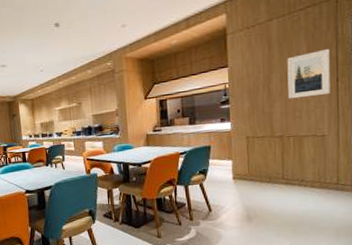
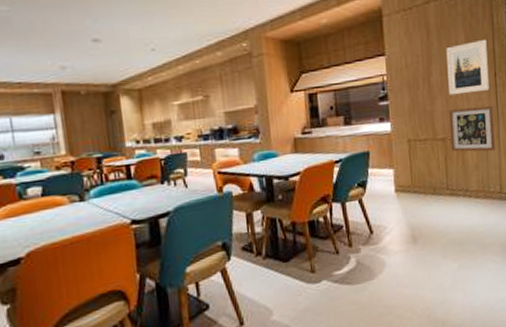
wall art: none [287,107,334,148] -> present [449,105,496,152]

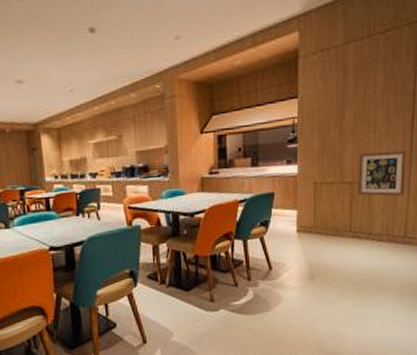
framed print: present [446,39,489,96] -> none [361,81,407,140]

